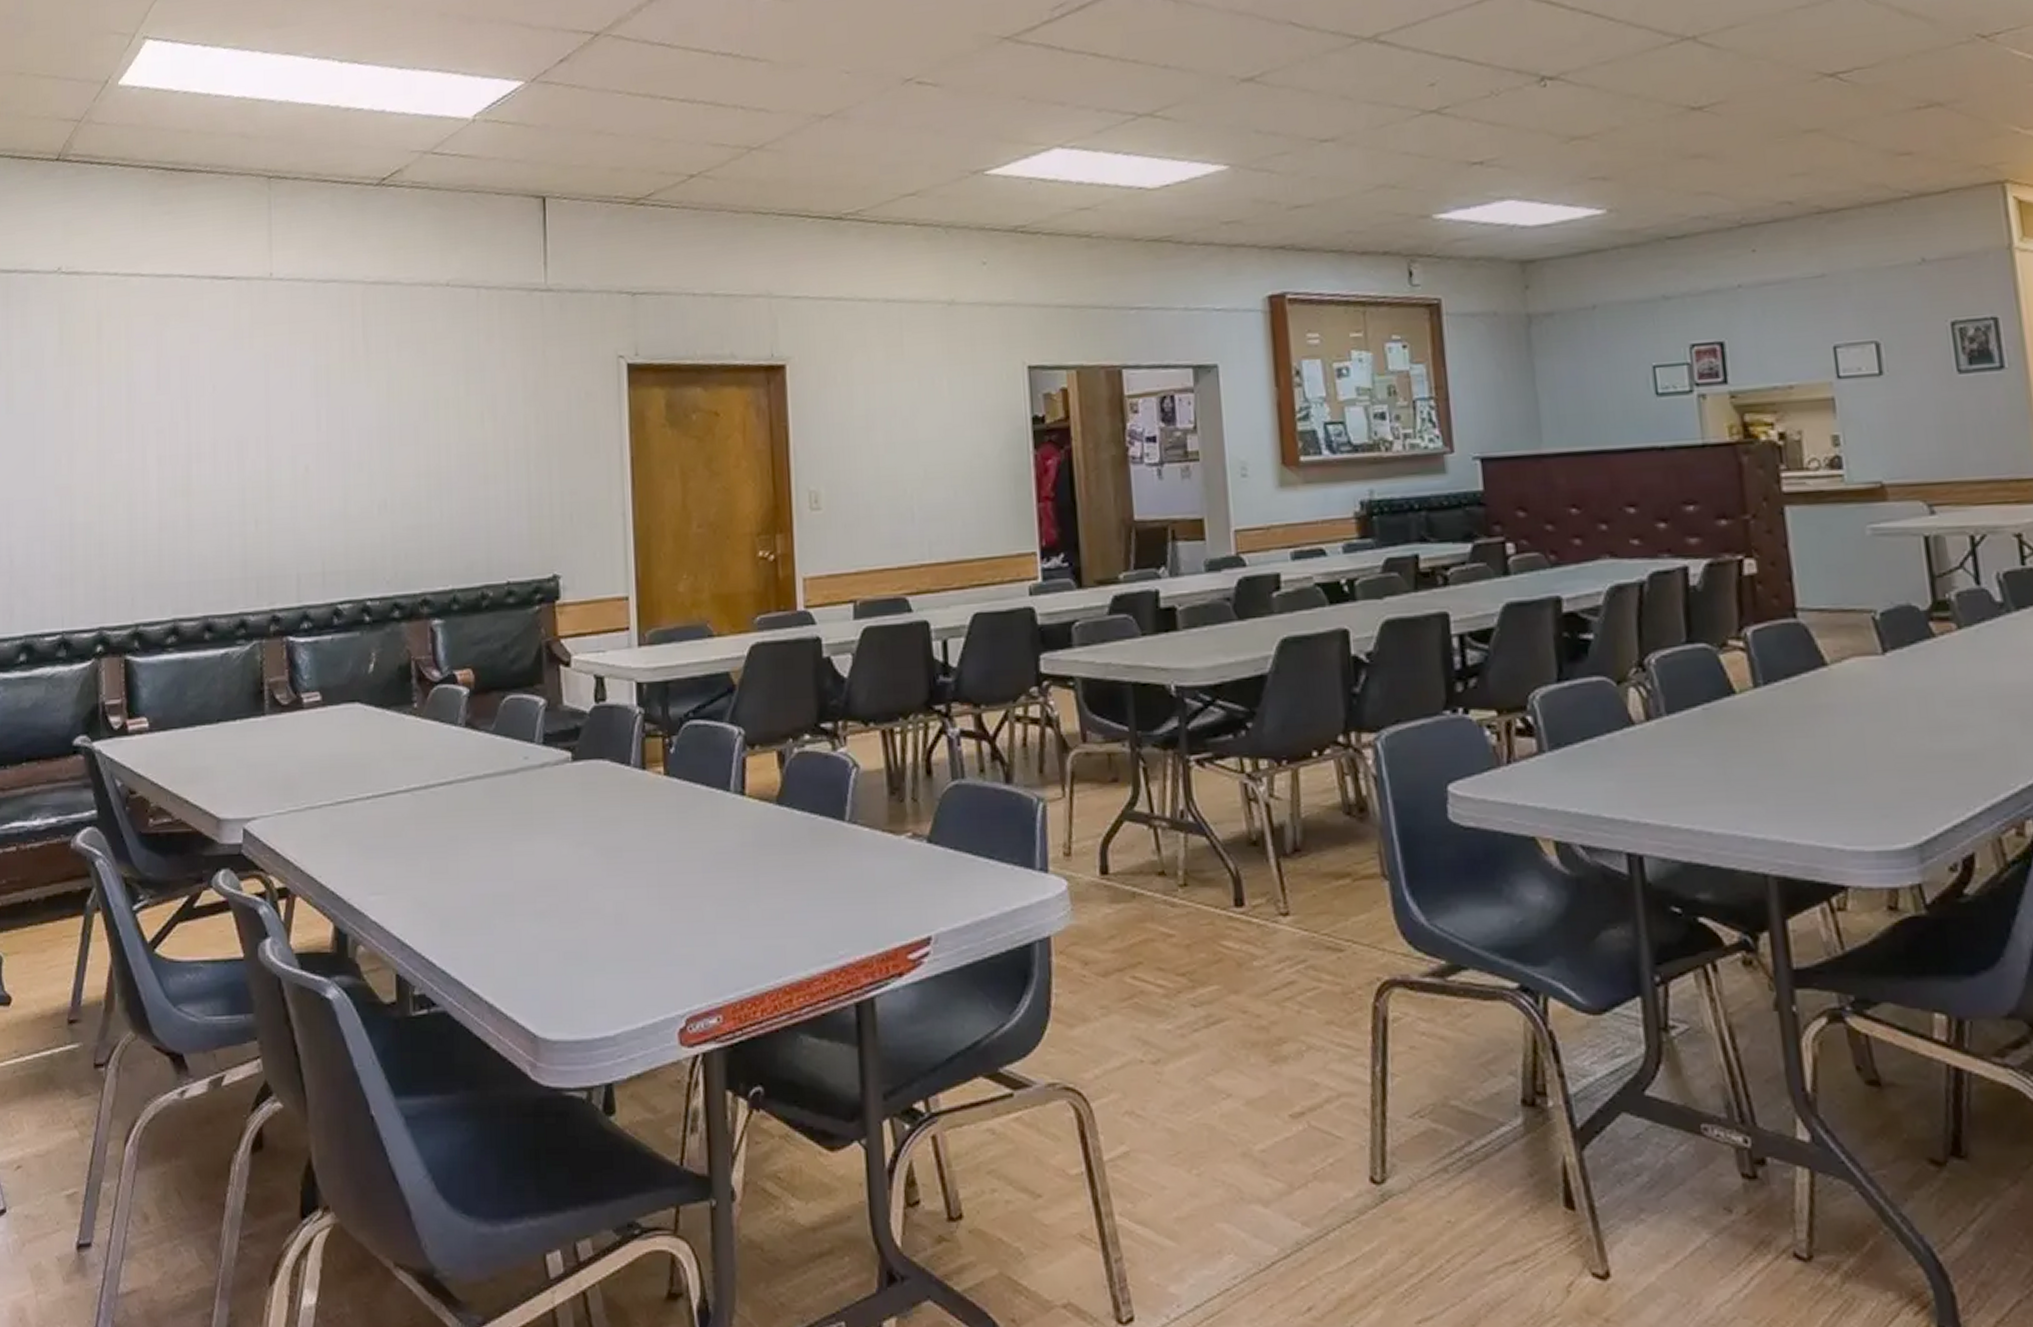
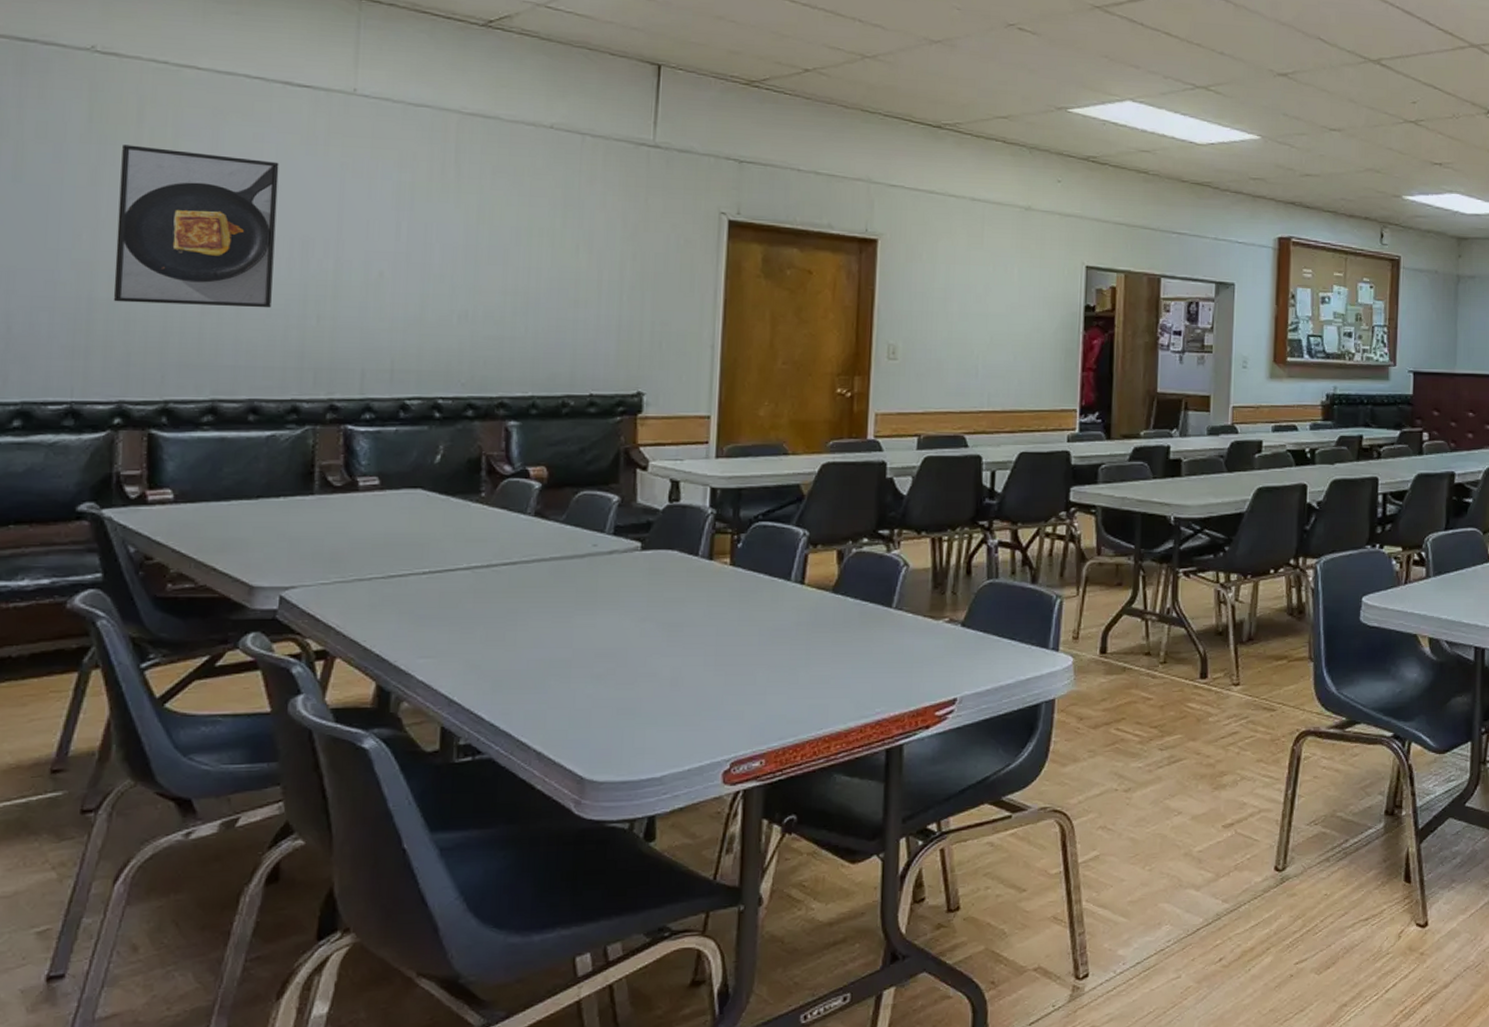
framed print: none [87,361,216,525] -> present [113,145,279,308]

